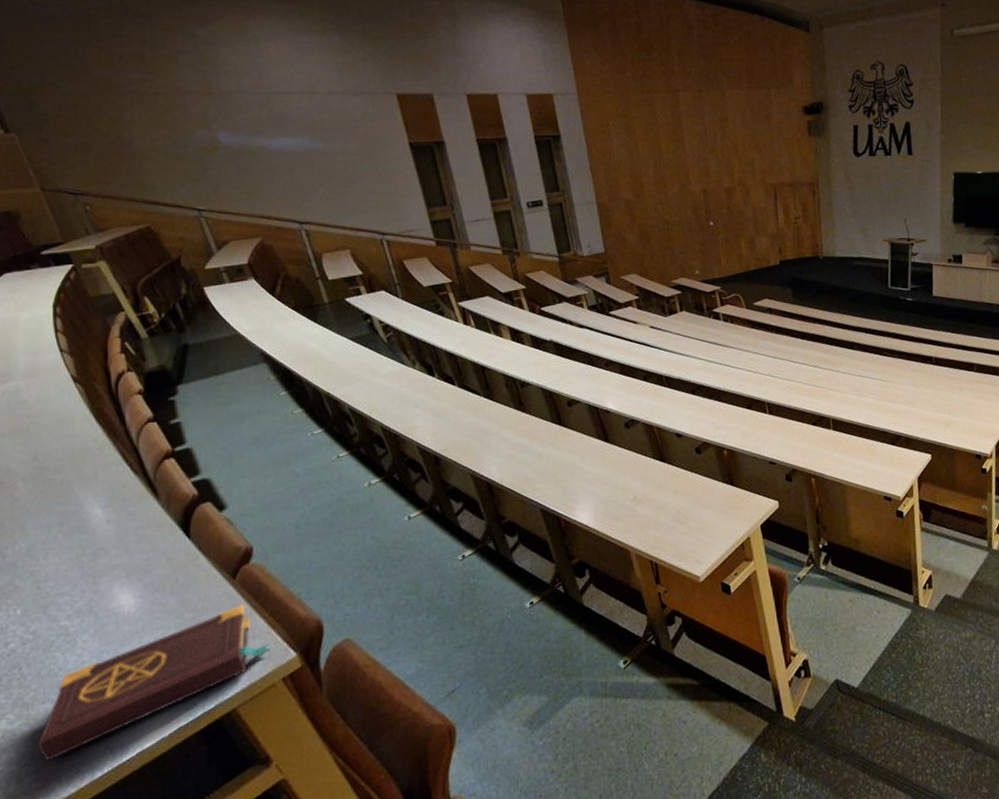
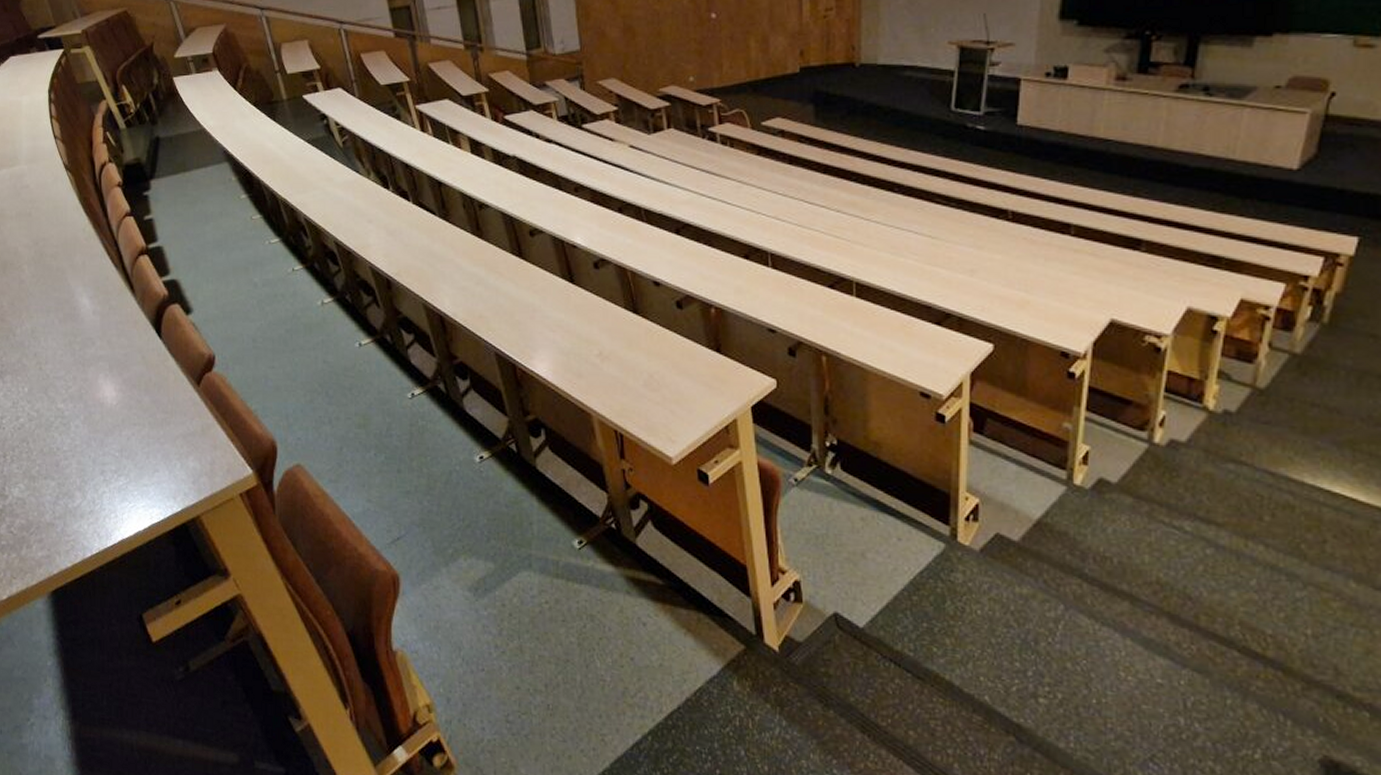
book: present [38,604,271,762] -> none [42,412,230,534]

